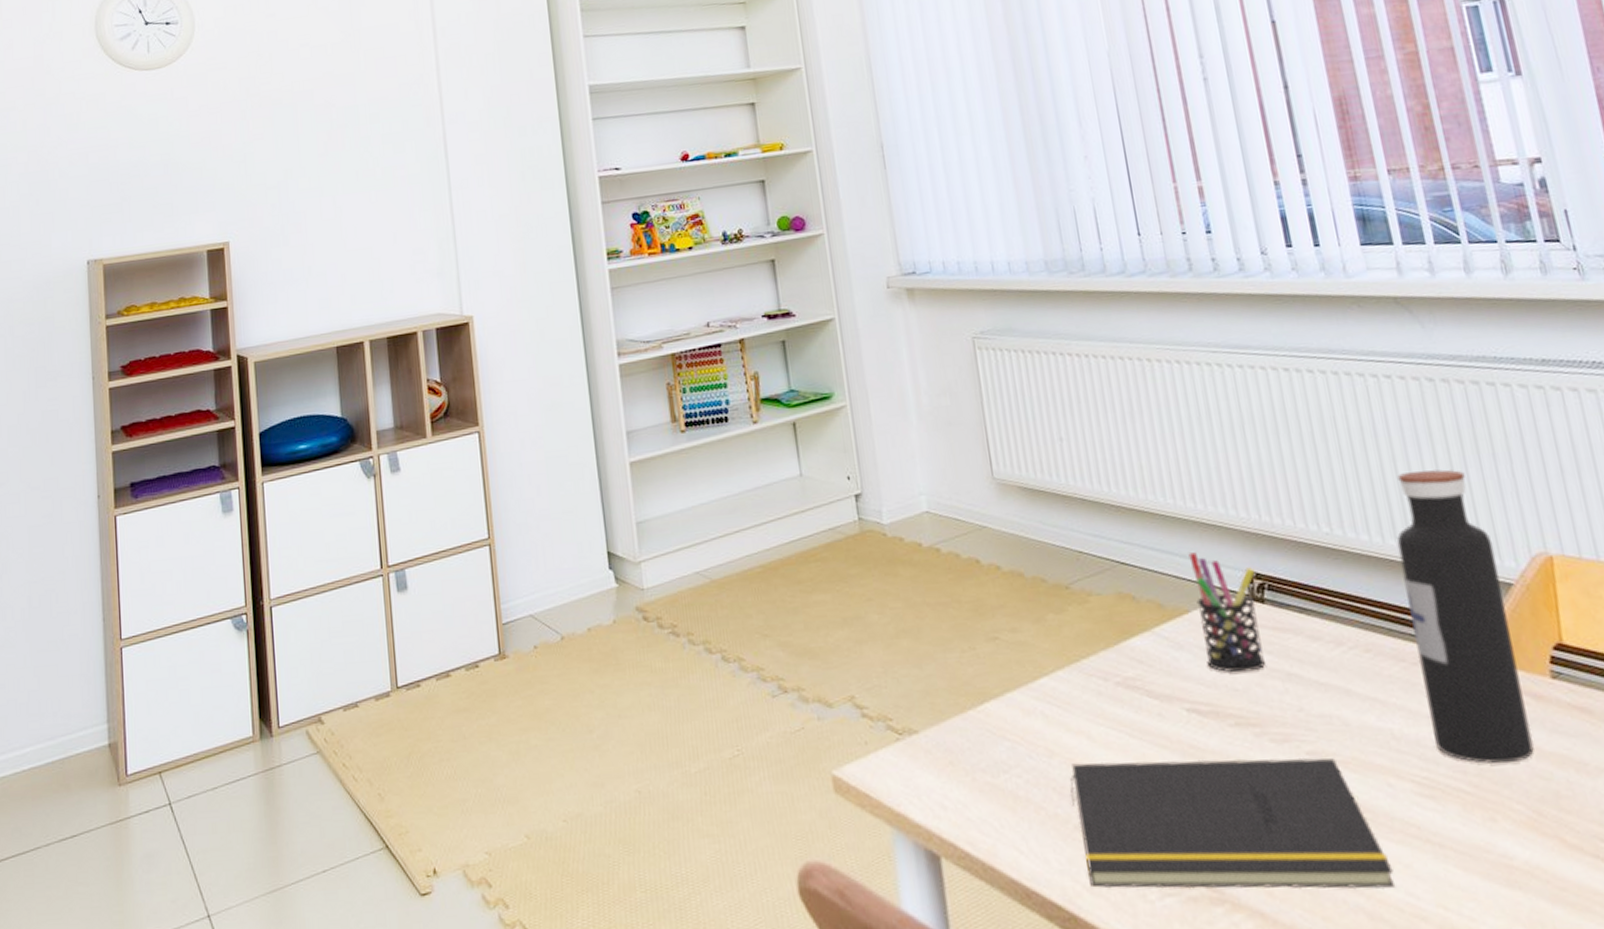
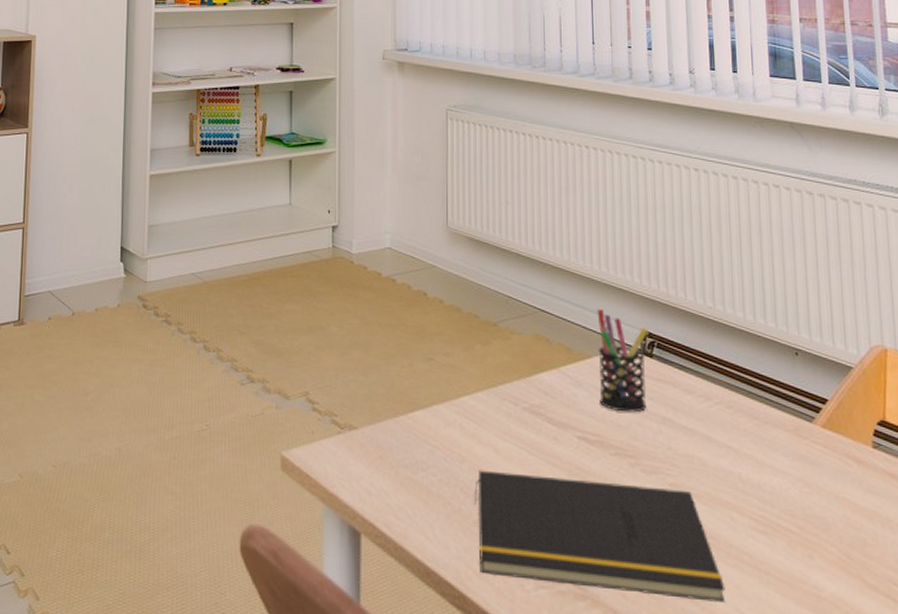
water bottle: present [1397,469,1535,764] -> none [765,266,852,513]

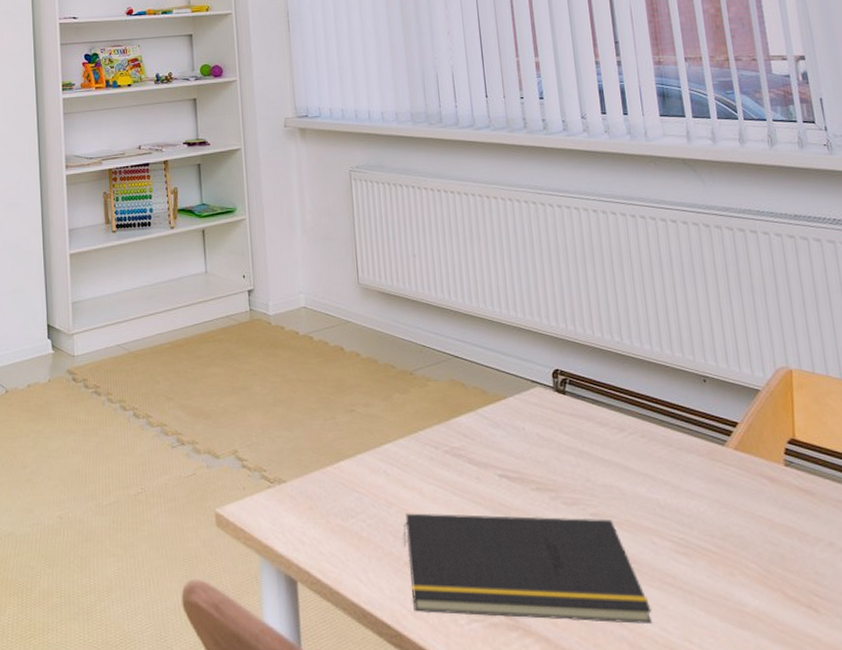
pen holder: present [597,309,649,413] -> none [508,351,564,448]

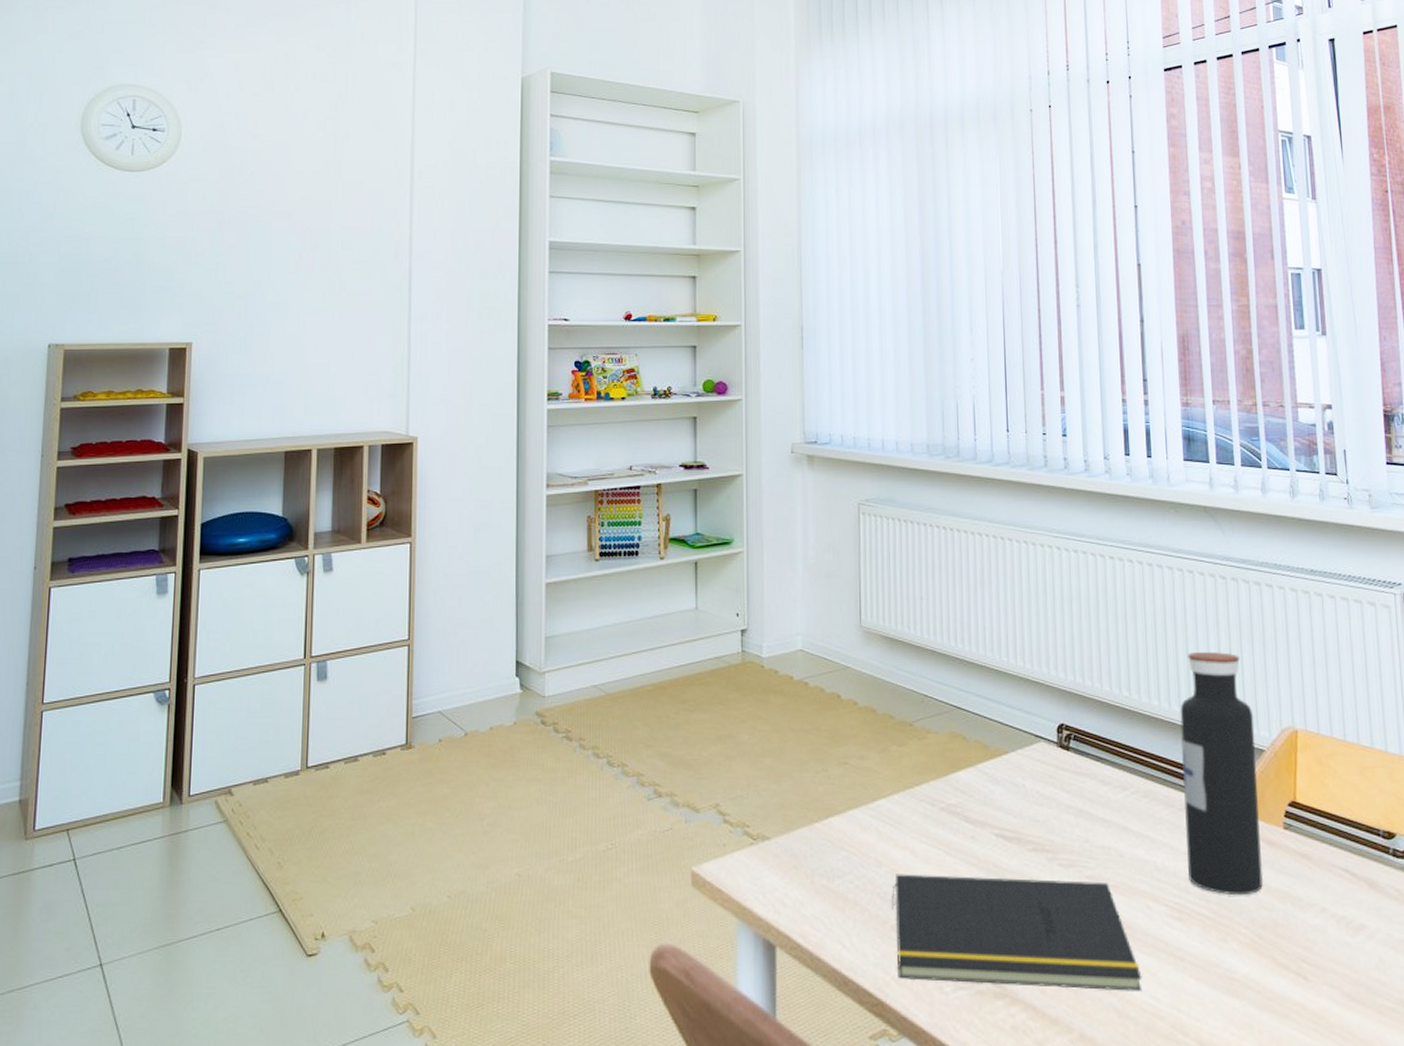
water bottle: none [672,297,768,531] -> present [1180,652,1264,896]

